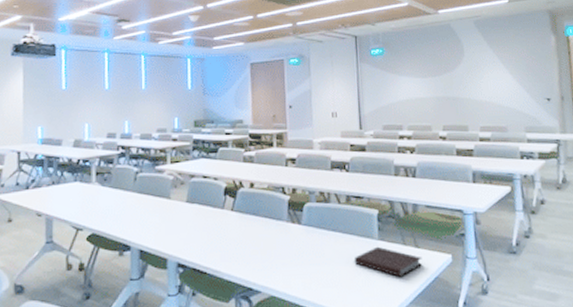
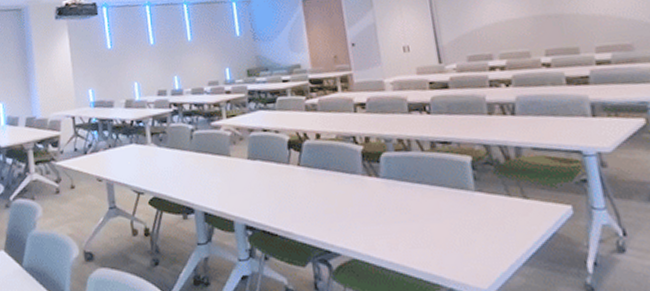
notebook: present [354,246,423,277] -> none [446,198,535,234]

